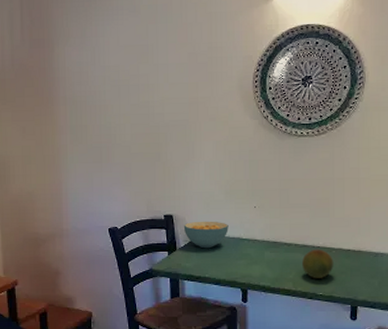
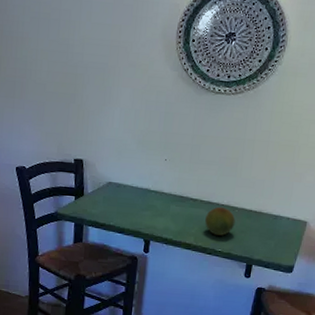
cereal bowl: present [183,221,229,249] -> none [92,168,138,197]

